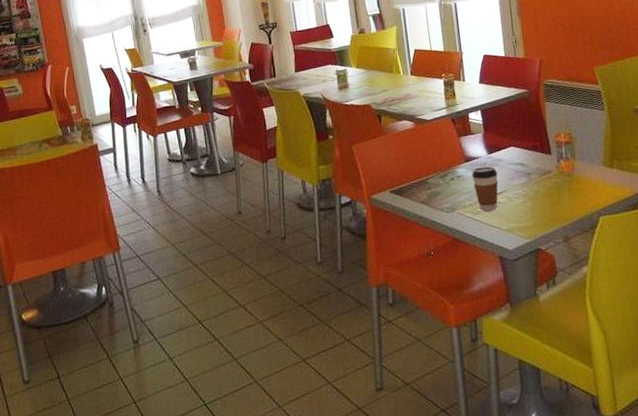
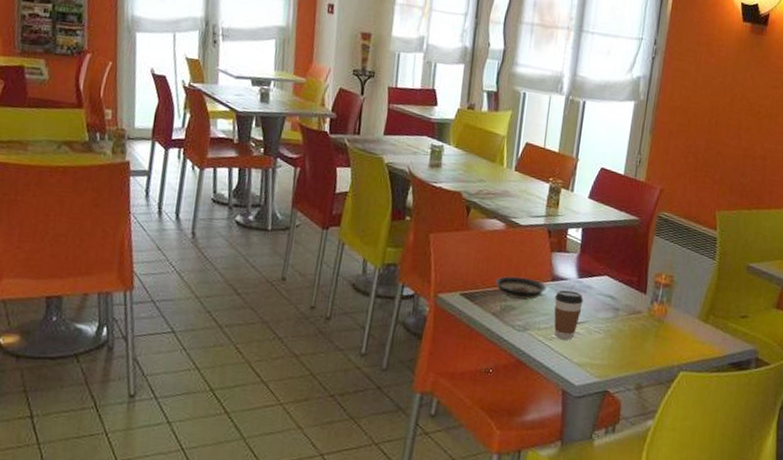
saucer: none [417,164,463,185] -> present [496,276,547,300]

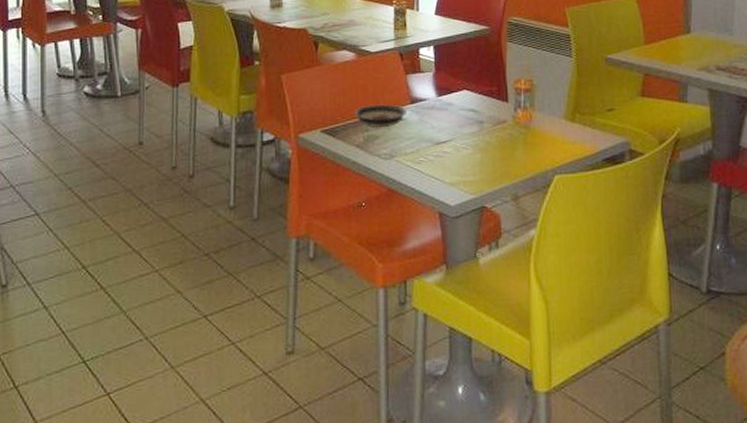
coffee cup: present [554,289,583,340] -> none [417,110,446,161]

